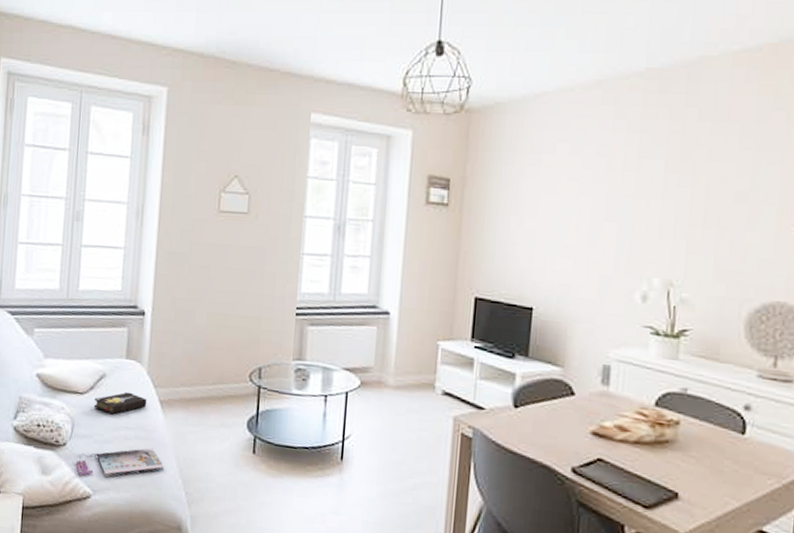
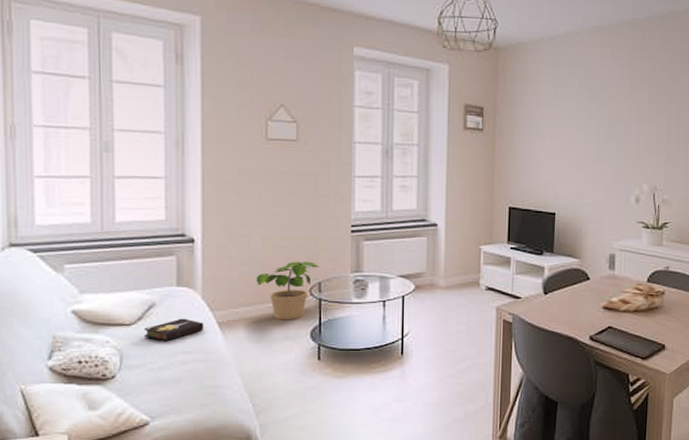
magazine: present [75,448,165,478] -> none [128,368,229,404]
potted plant: none [198,342,261,406] -> present [256,261,319,320]

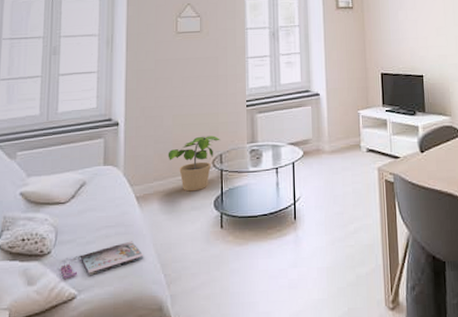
magazine: none [128,368,229,404] -> present [60,241,144,279]
hardback book: present [143,318,204,342] -> none [75,194,125,217]

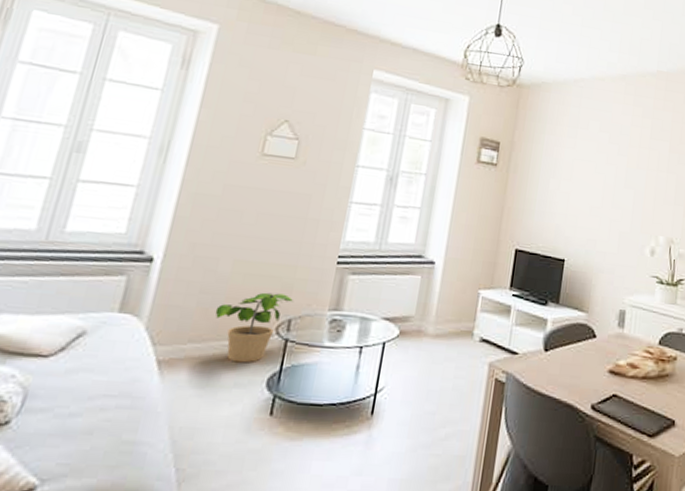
magazine: present [60,241,144,279] -> none [19,419,153,461]

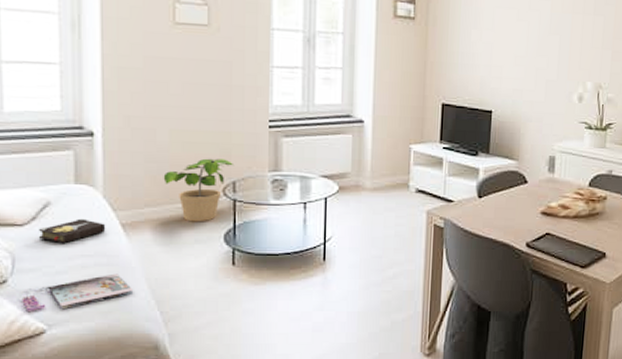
magazine: none [19,419,153,461] -> present [22,273,134,311]
hardback book: none [61,351,141,381] -> present [38,218,106,244]

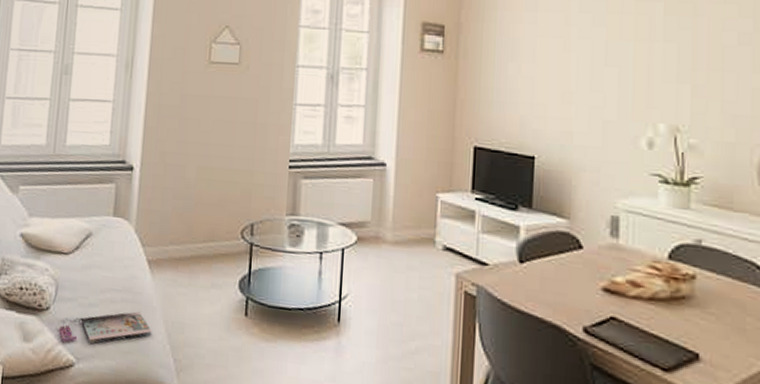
hardback book: present [38,218,106,244] -> none [78,251,135,276]
potted plant: present [163,158,233,222] -> none [188,197,253,265]

